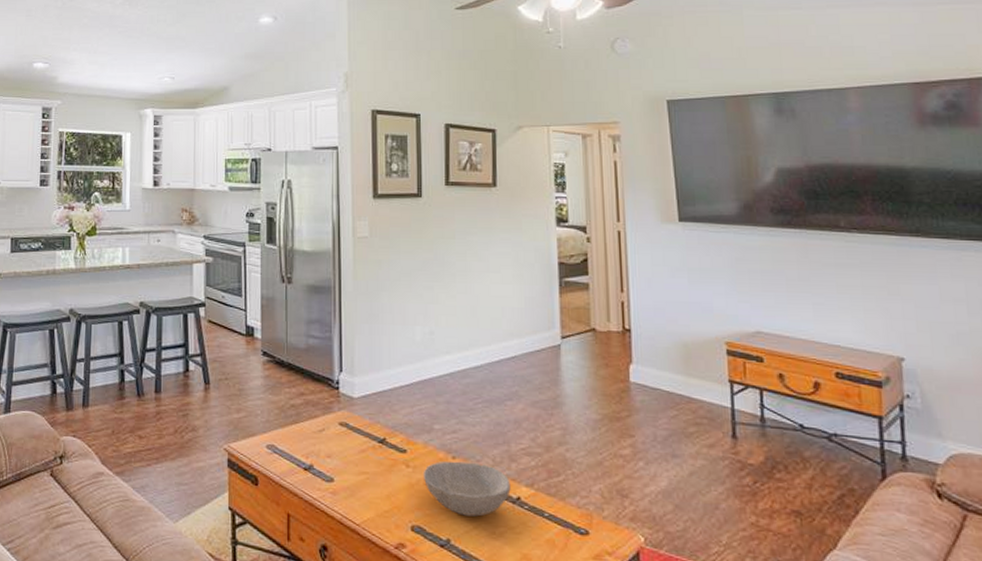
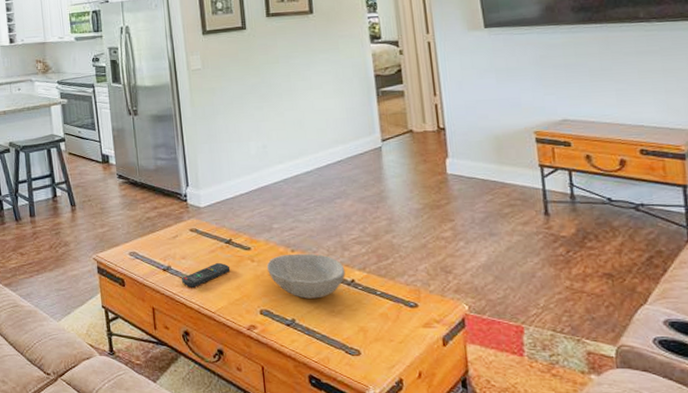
remote control: none [325,464,382,493] -> present [182,262,231,287]

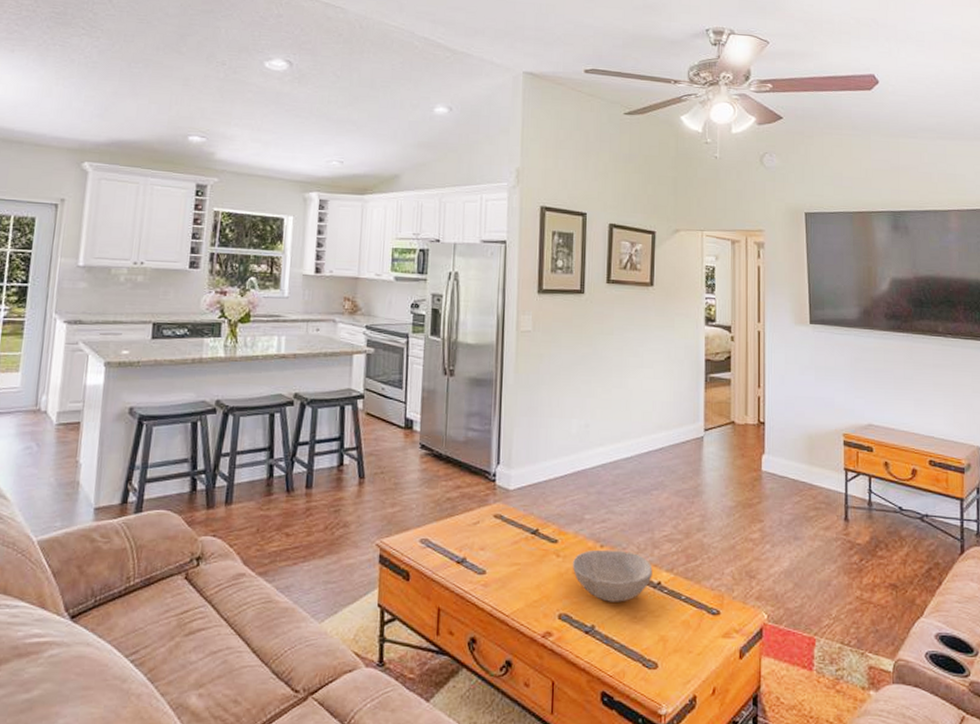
remote control: present [182,262,231,287] -> none [477,555,533,585]

